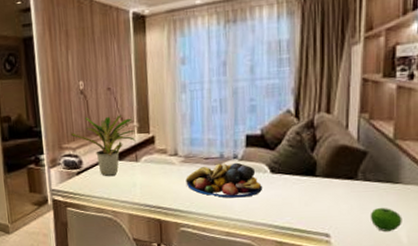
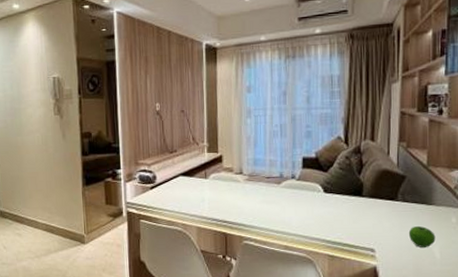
potted plant: present [70,115,136,177] -> none [146,135,205,192]
fruit bowl: present [185,162,262,198] -> none [249,182,316,214]

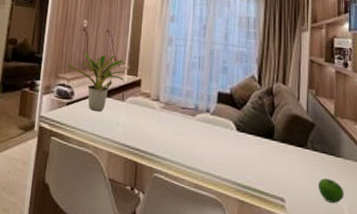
potted plant: none [146,135,205,192] -> present [68,52,125,112]

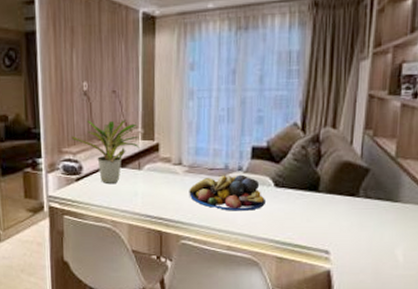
fruit bowl: none [163,114,229,151] -> present [189,174,265,211]
apple: present [318,178,344,204] -> none [369,225,400,251]

